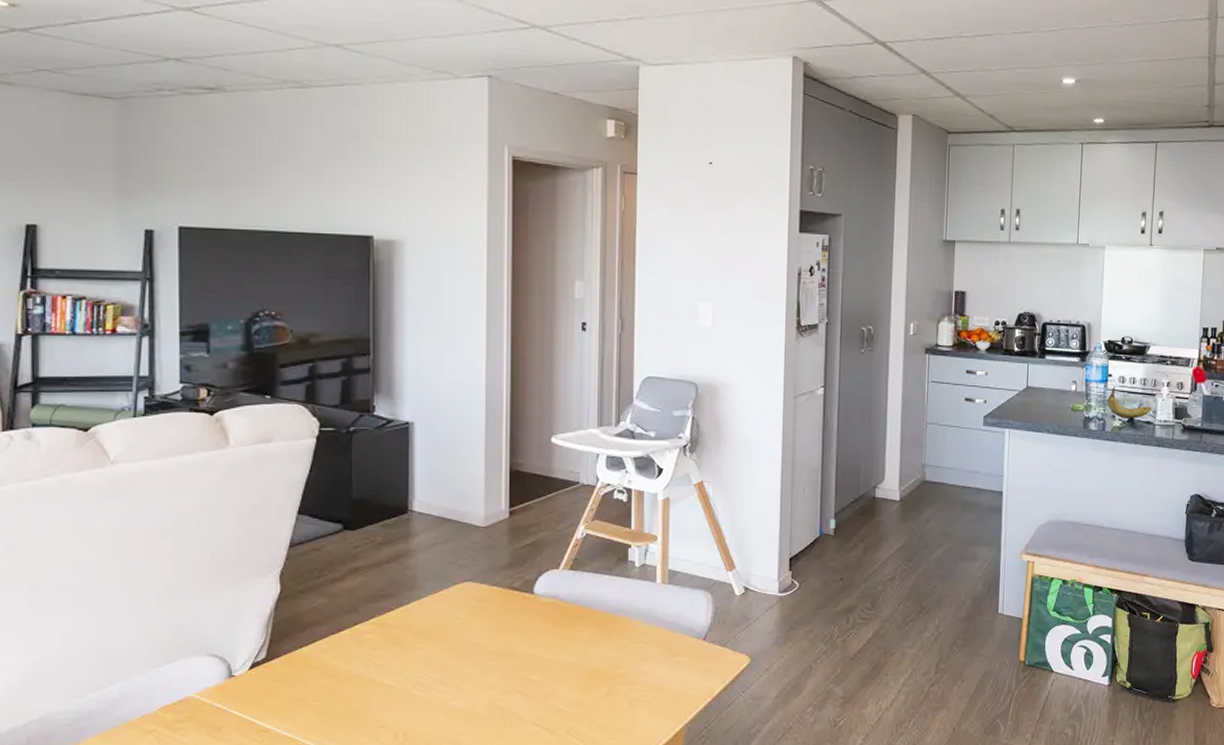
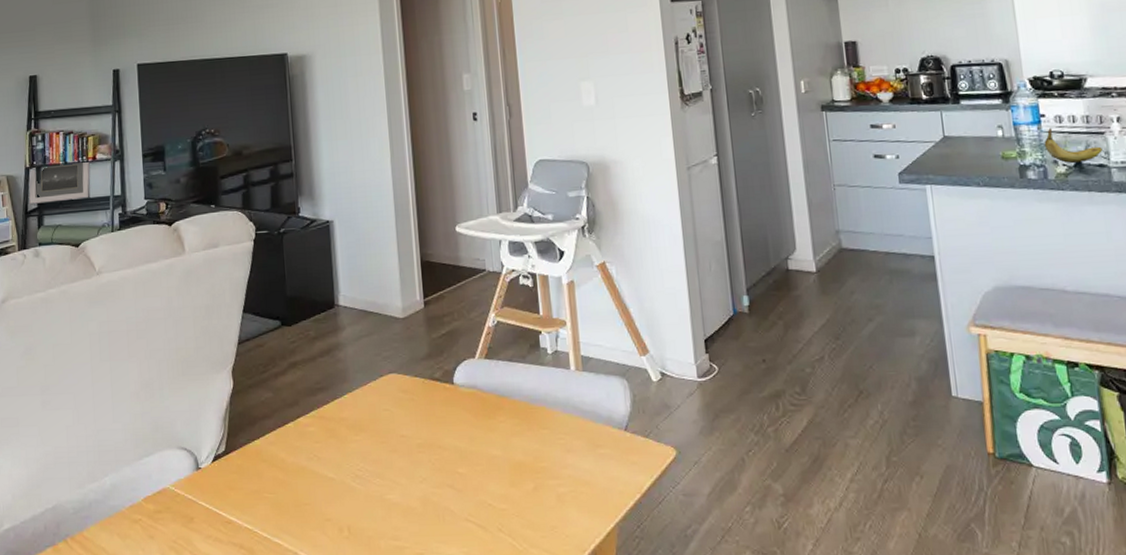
picture frame: none [20,334,108,378] -> present [29,162,91,204]

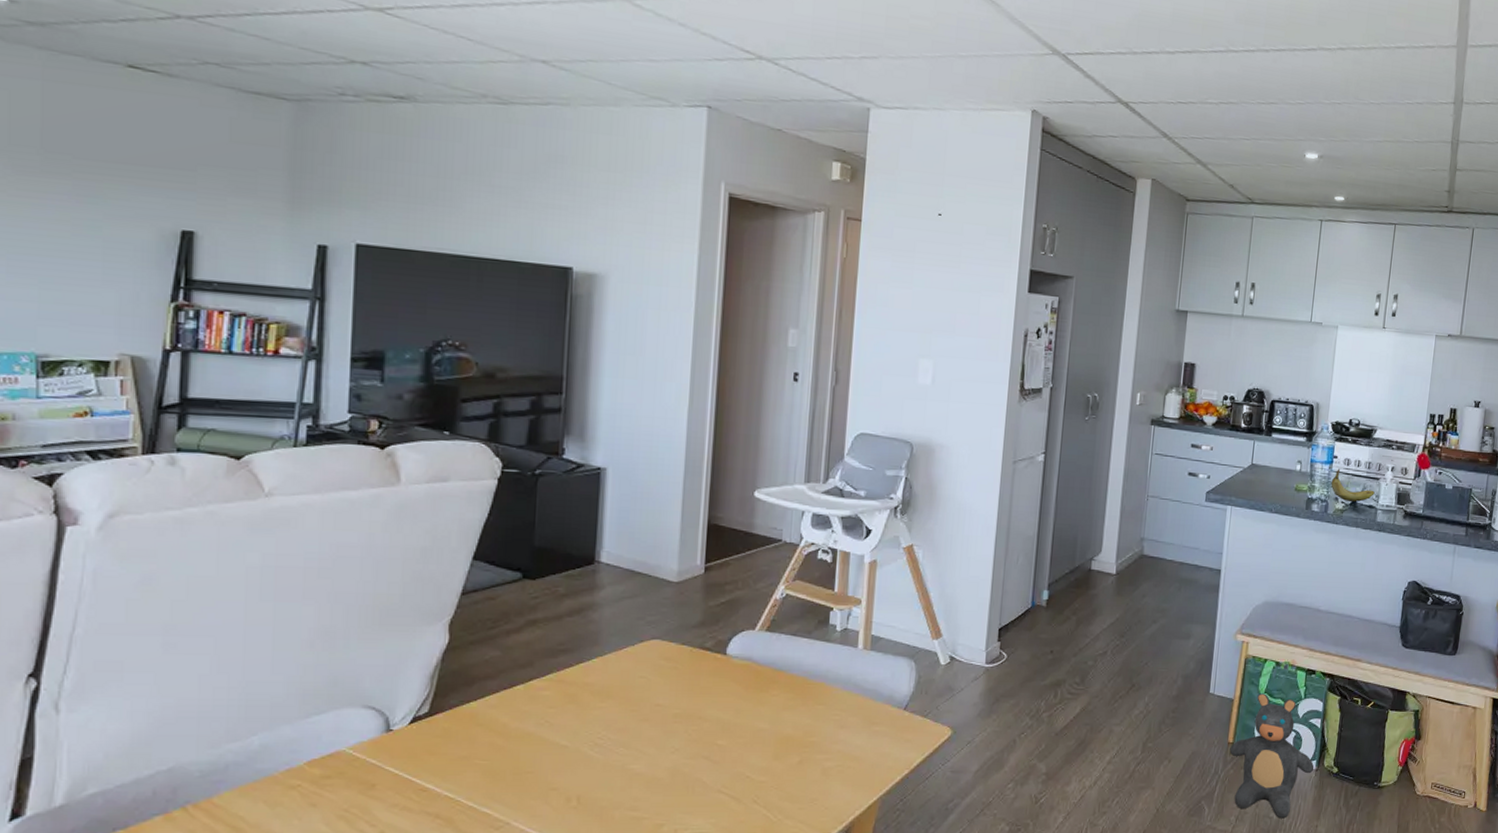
picture frame: present [29,162,91,204] -> none [166,351,269,402]
stuffed animal: none [991,393,1106,544] -> present [1229,693,1315,819]

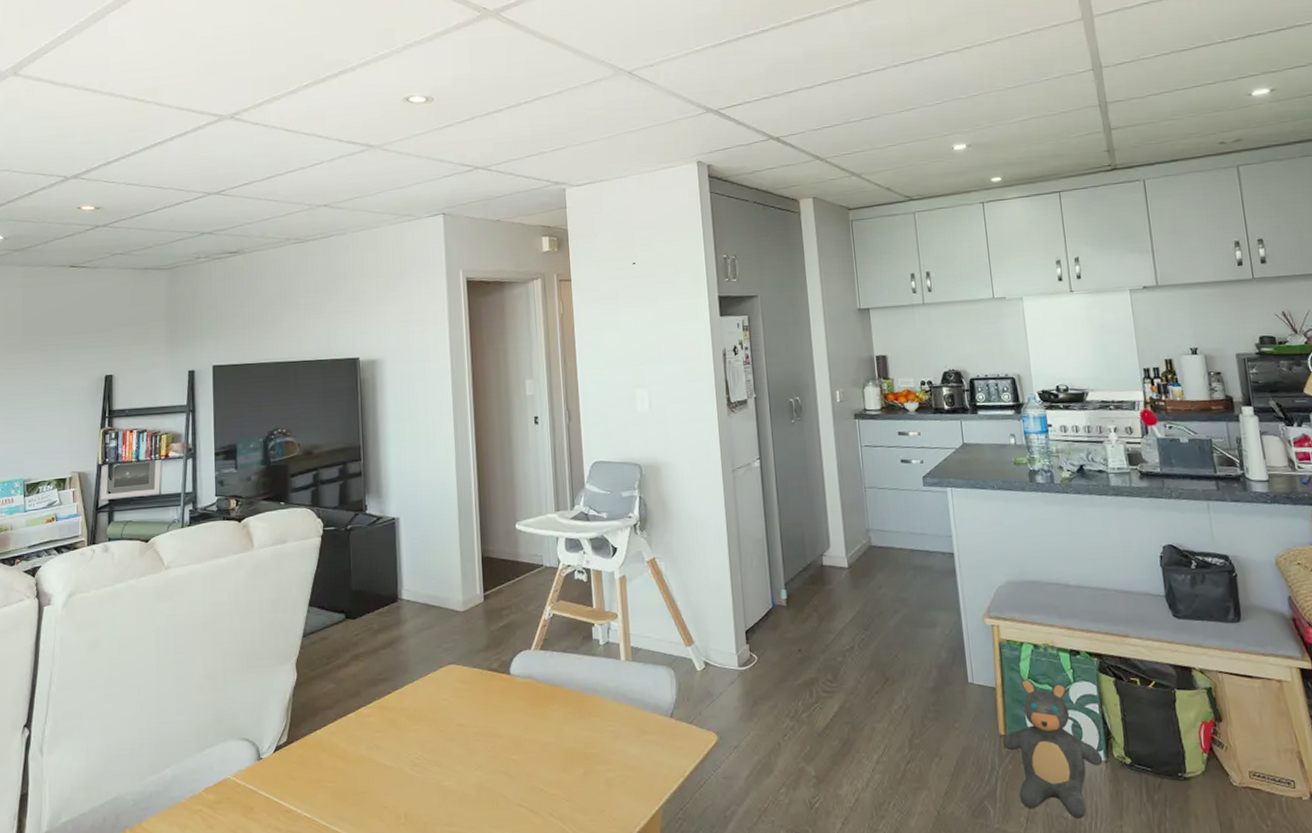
picture frame: none [166,351,269,402] -> present [100,460,163,500]
fruit: present [1331,469,1375,503] -> none [1051,437,1102,470]

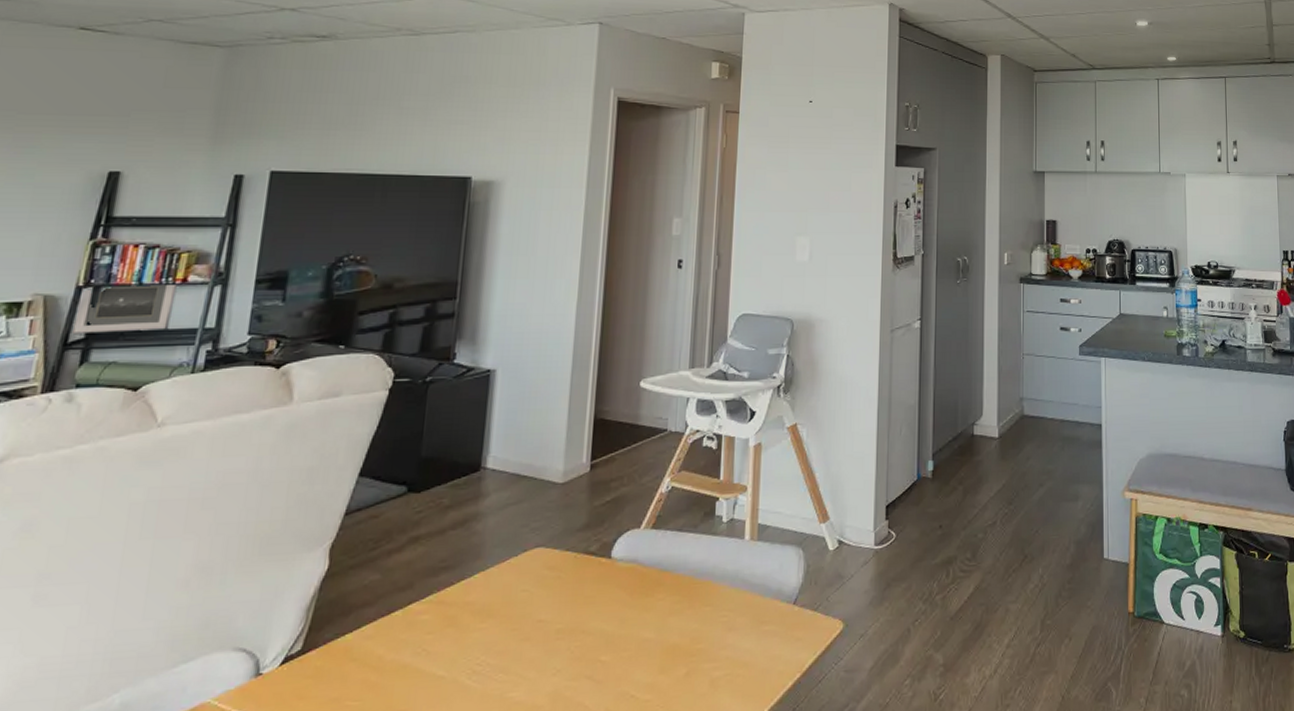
stuffed animal: present [1003,679,1103,819] -> none [1131,554,1220,696]

